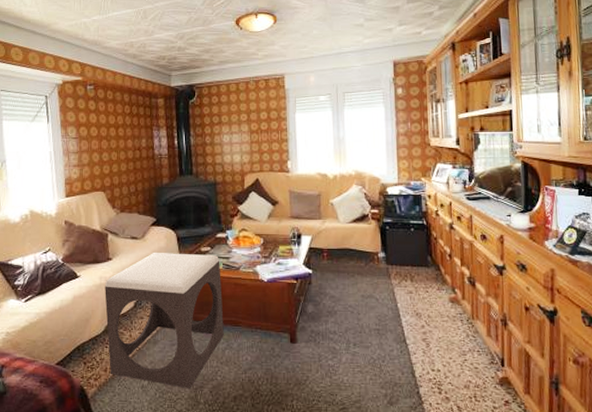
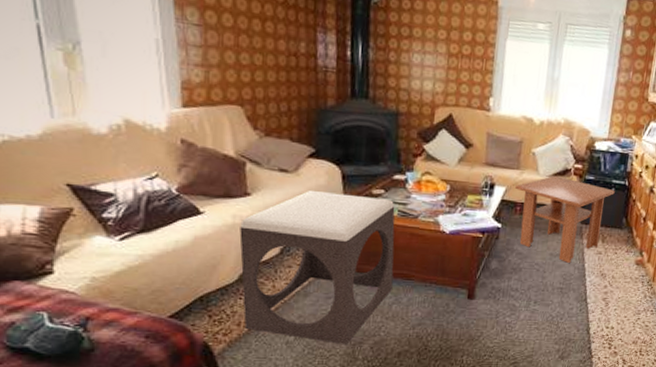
coffee table: none [320,221,415,304] -> present [515,175,615,263]

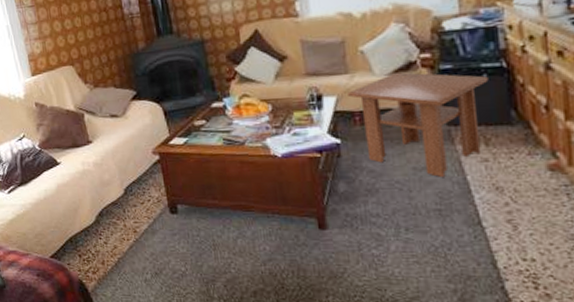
footstool: present [239,189,395,344] -> none [88,128,234,282]

